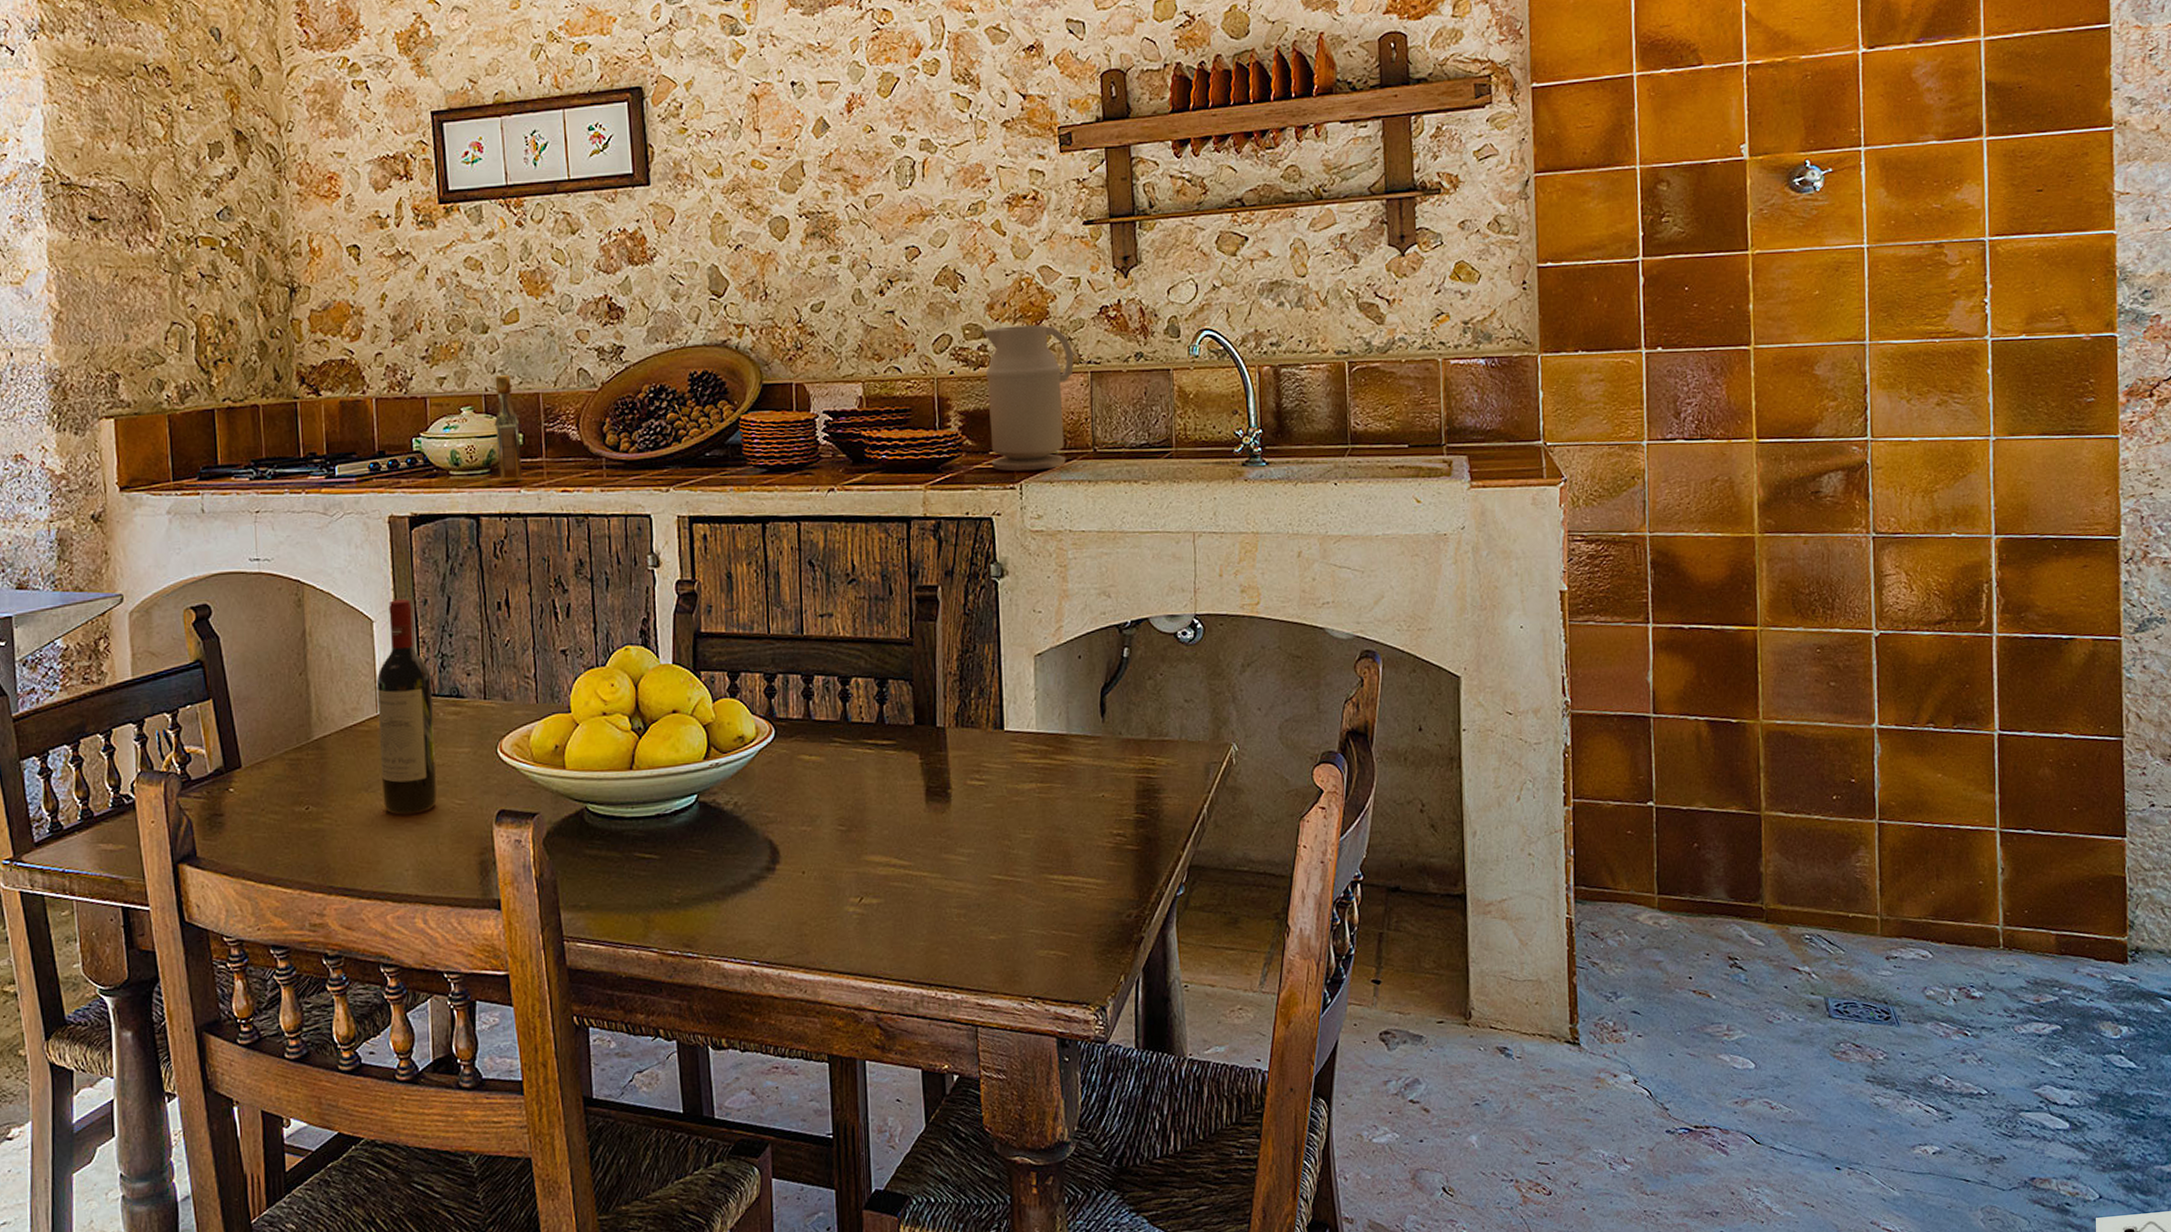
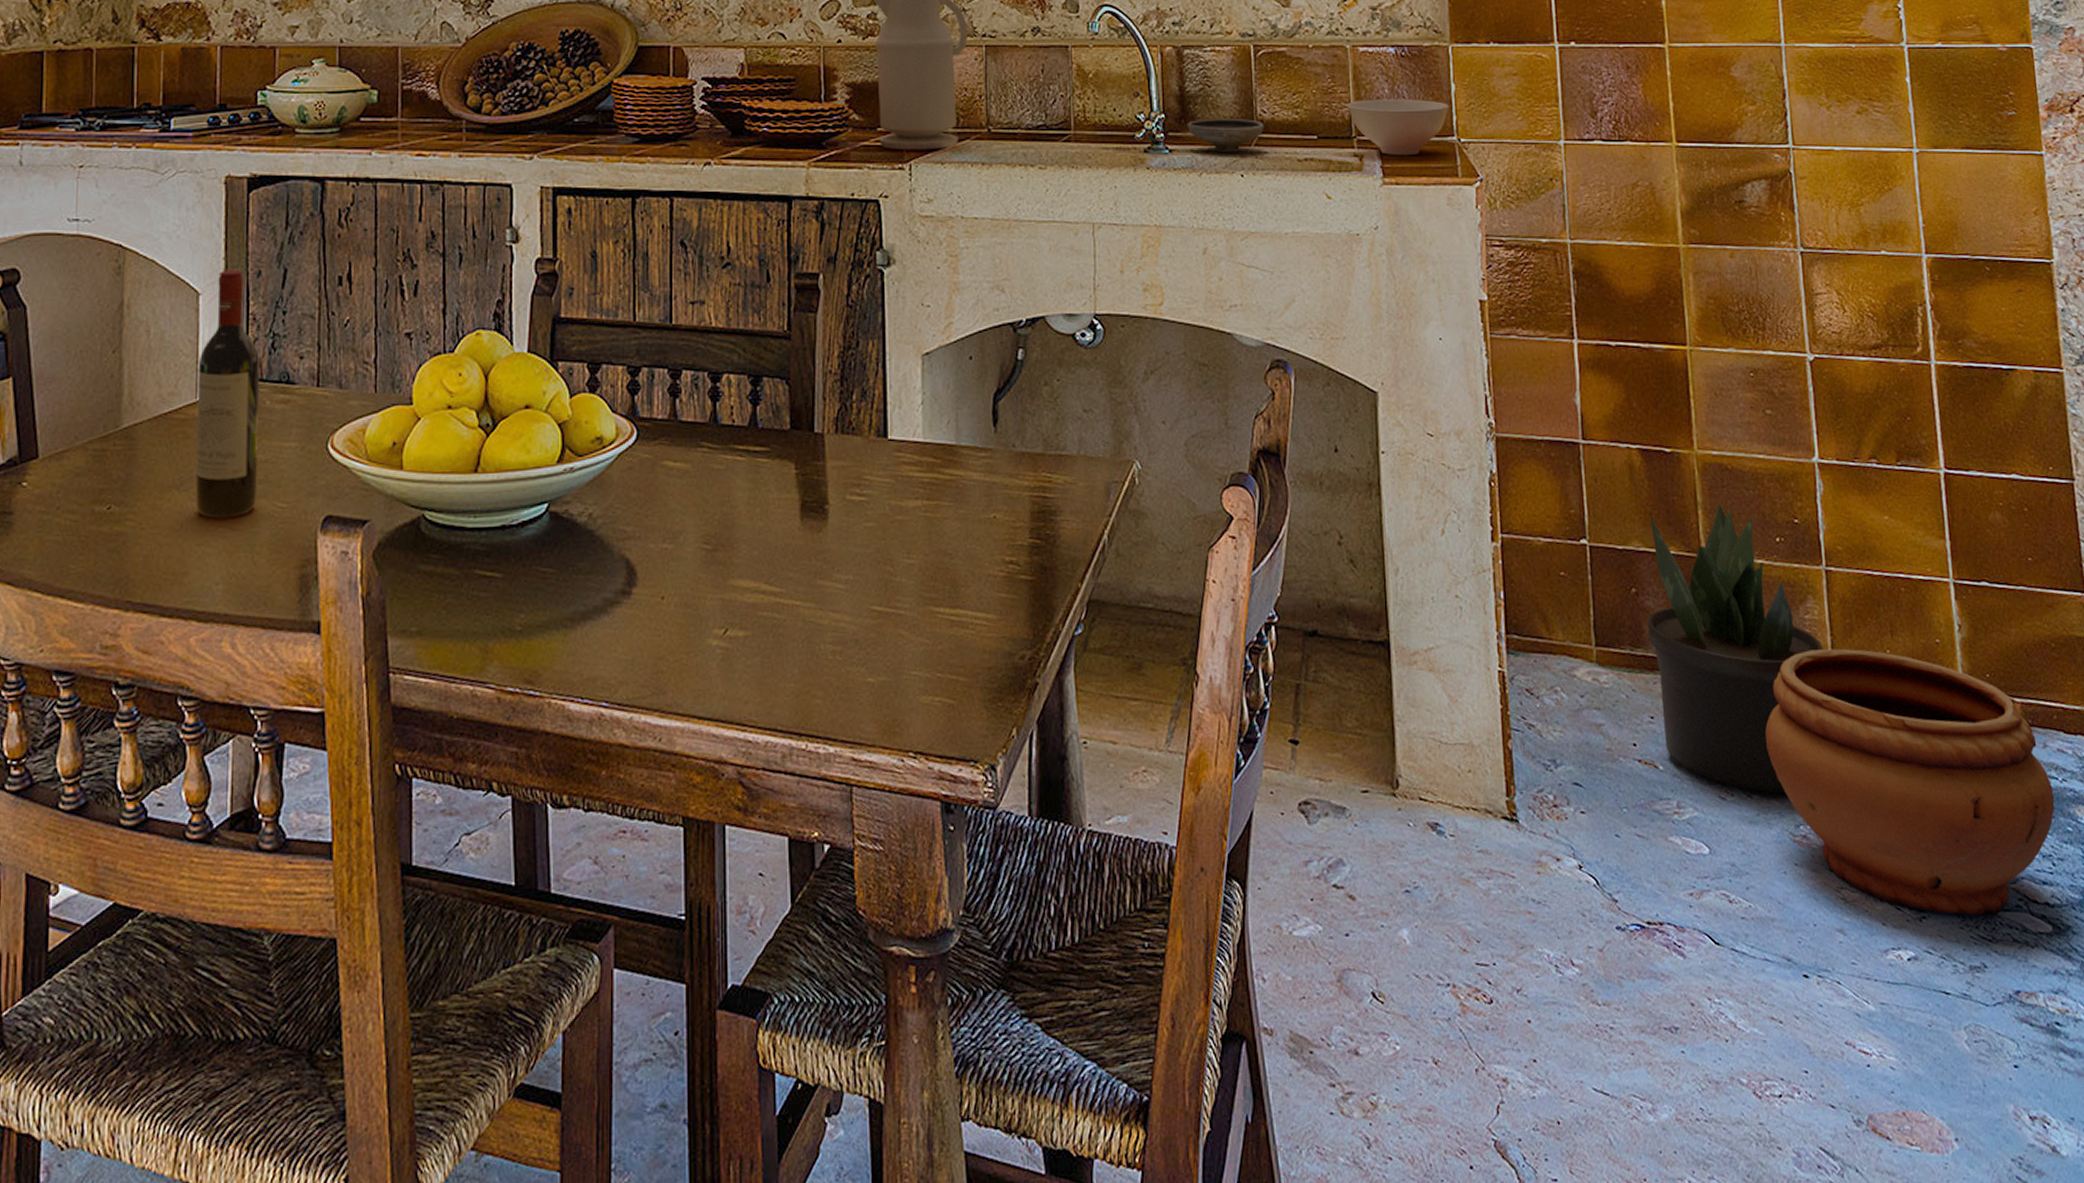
bottle: present [494,375,522,482] -> none [347,26,375,143]
ceramic bowl: none [1283,431,1357,464] -> present [1187,118,1264,153]
bowl: none [1437,407,1536,460] -> present [1347,98,1449,155]
planter: none [1707,768,1871,1017] -> present [1647,505,1823,794]
planter pot: none [1812,891,2080,1116] -> present [1765,648,2055,916]

